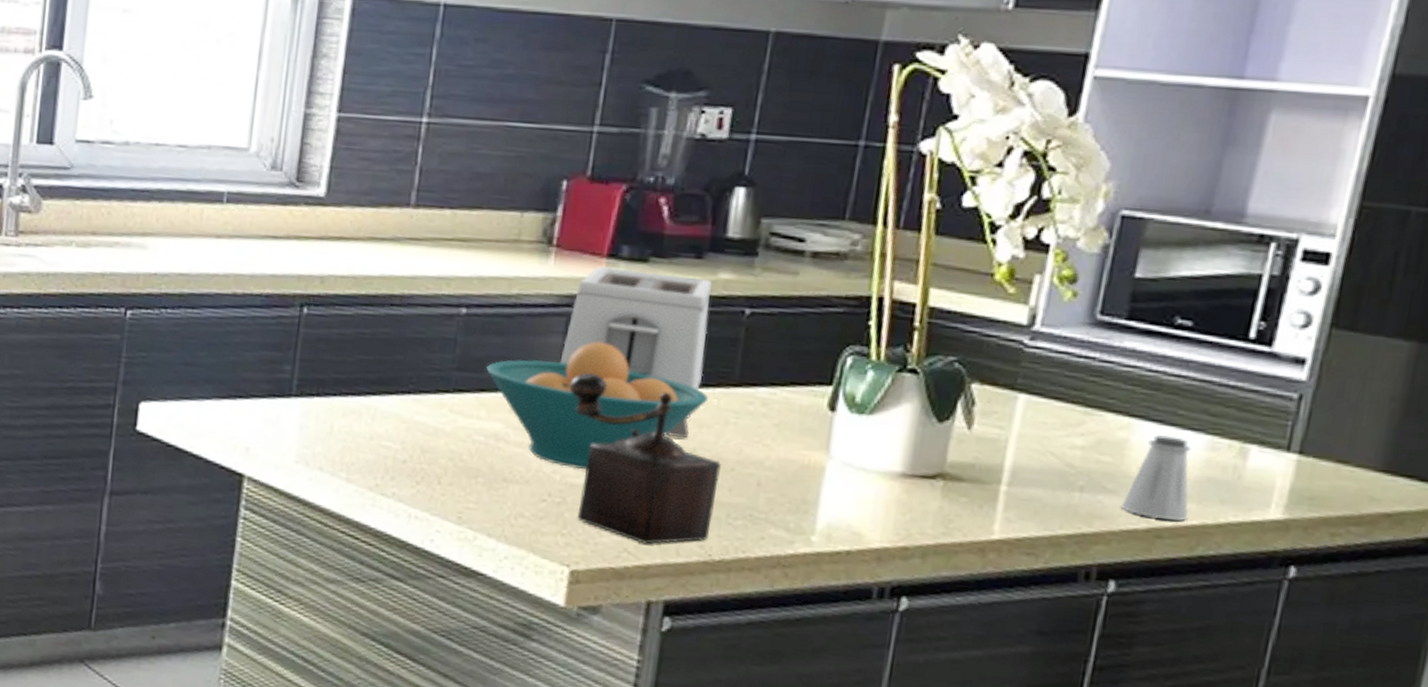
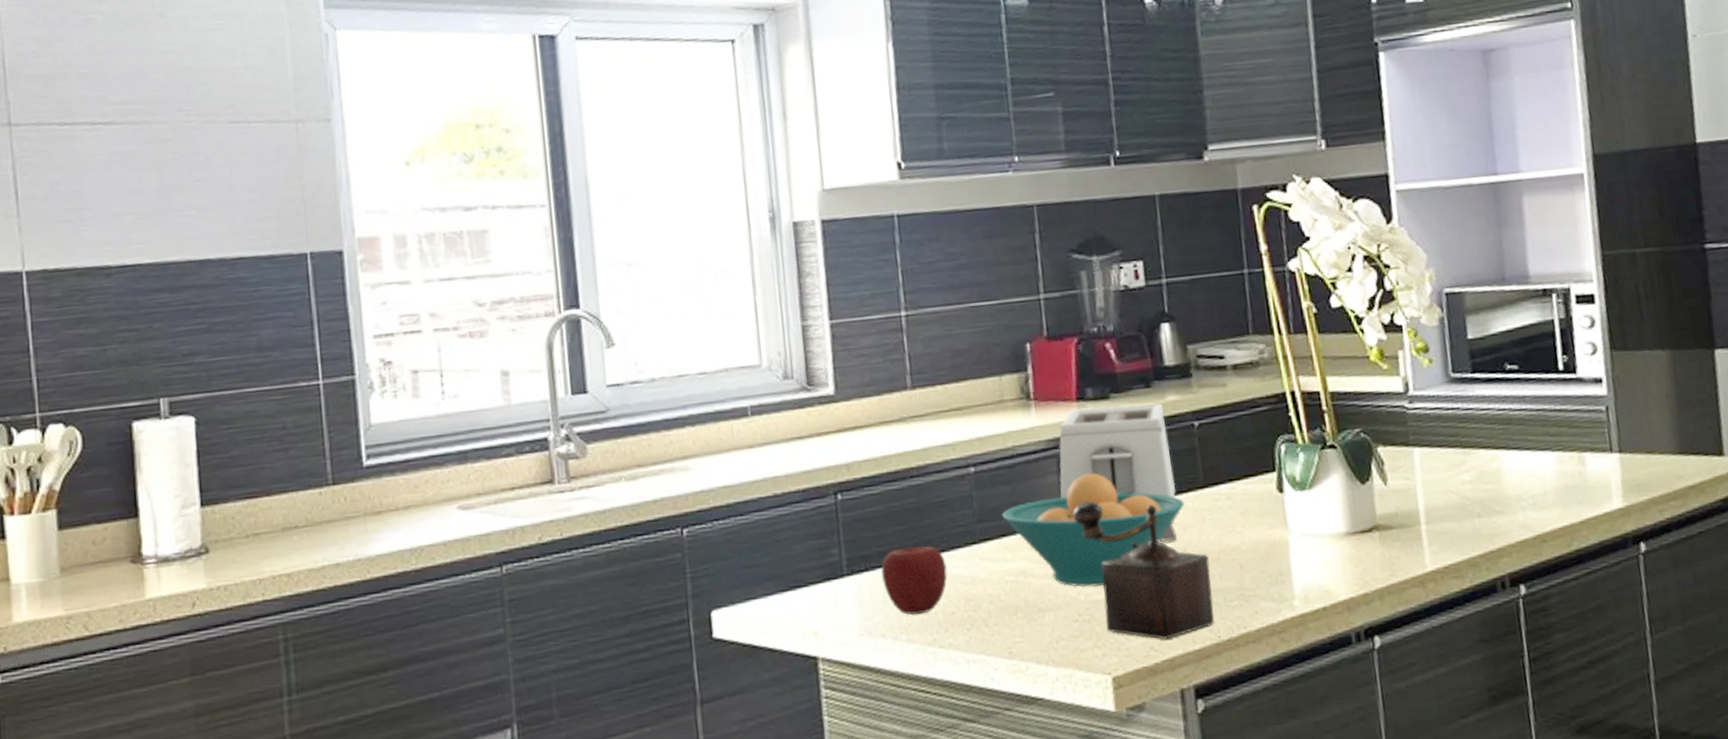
apple: none [333,379,410,456] -> present [880,546,948,615]
saltshaker: present [1122,435,1191,522] -> none [1511,458,1560,528]

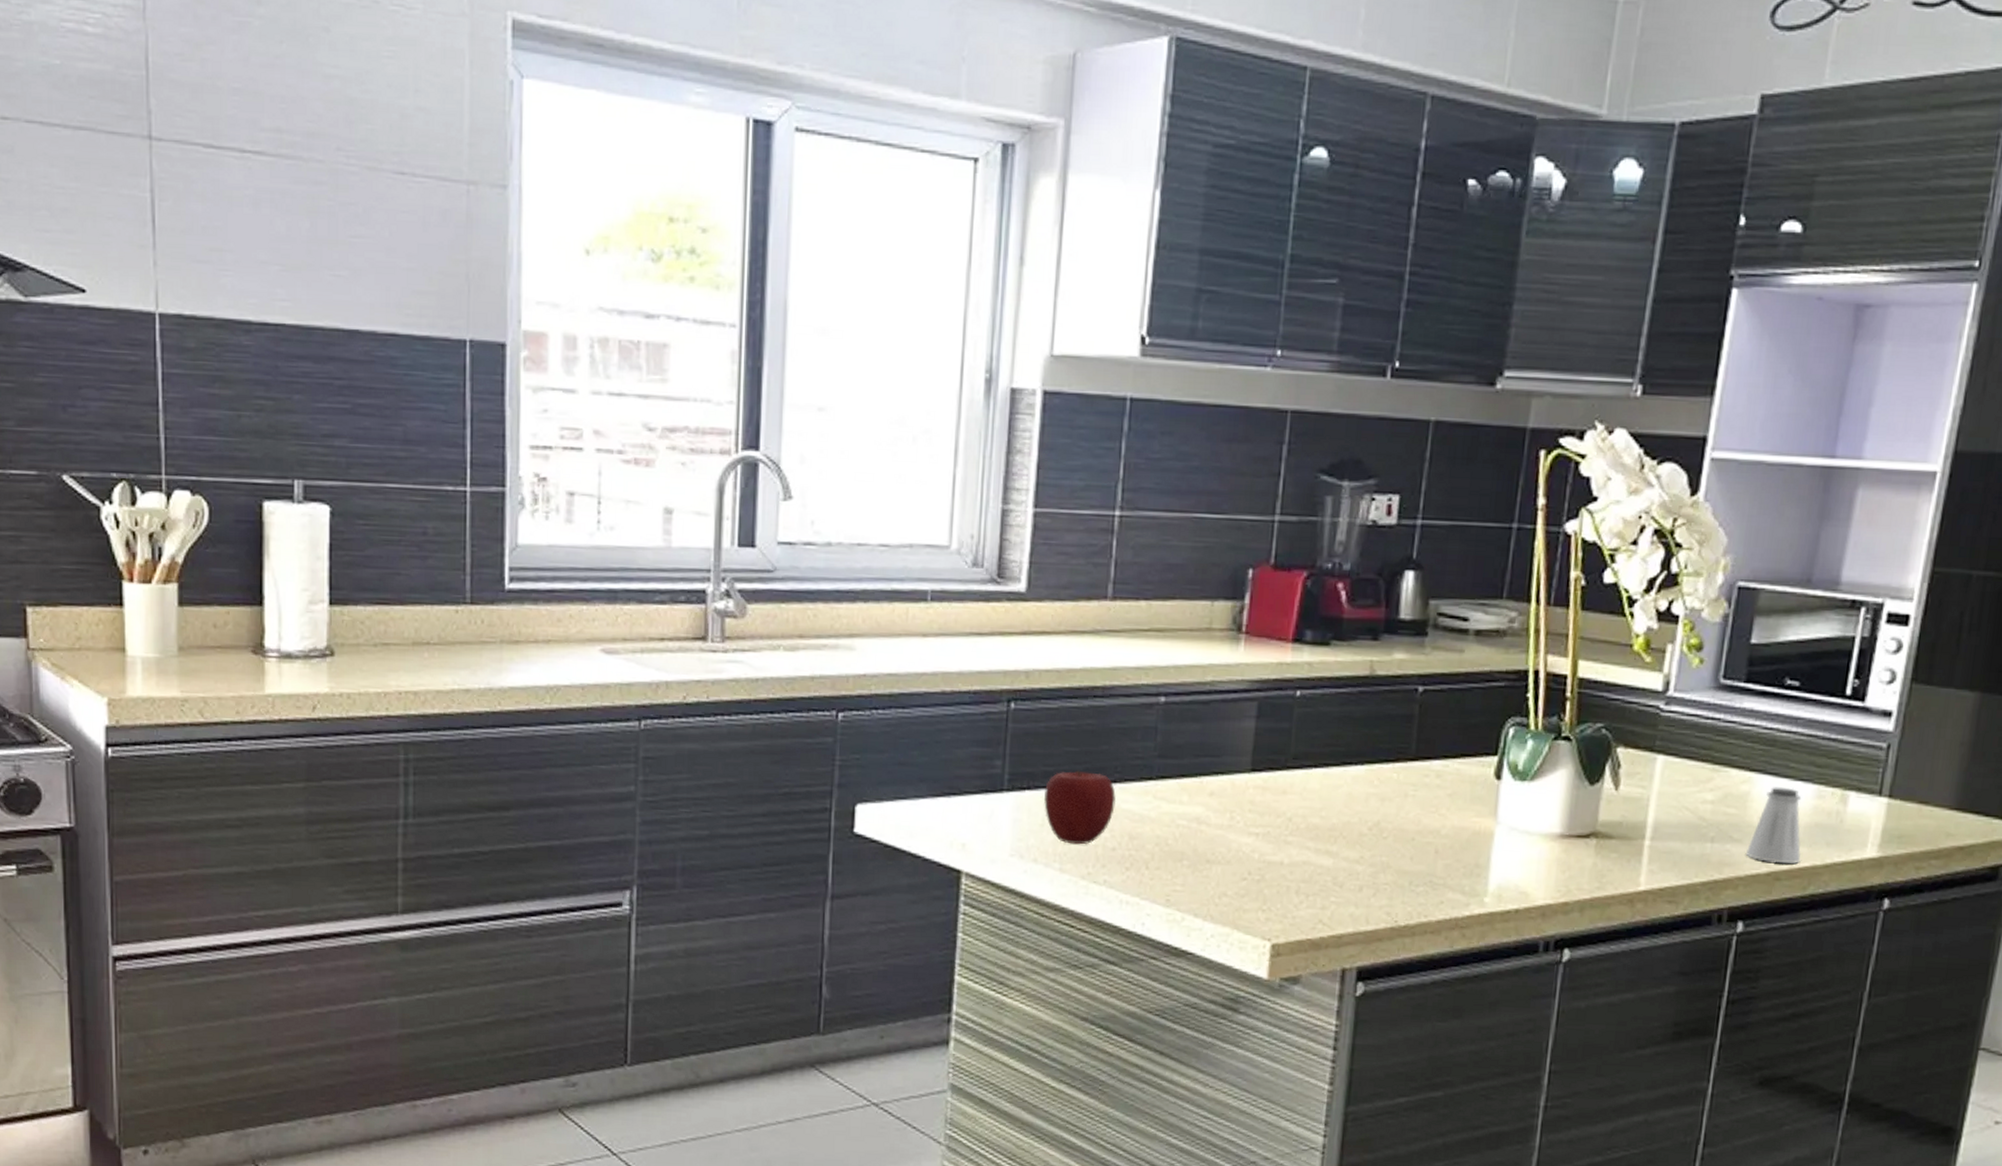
fruit bowl: present [1002,473,1185,588] -> none [1186,724,1389,848]
toaster: present [1059,404,1178,543] -> none [1253,651,1387,813]
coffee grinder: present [1073,501,1214,640] -> none [1263,755,1404,915]
saltshaker: none [1511,458,1560,528] -> present [1746,787,1802,865]

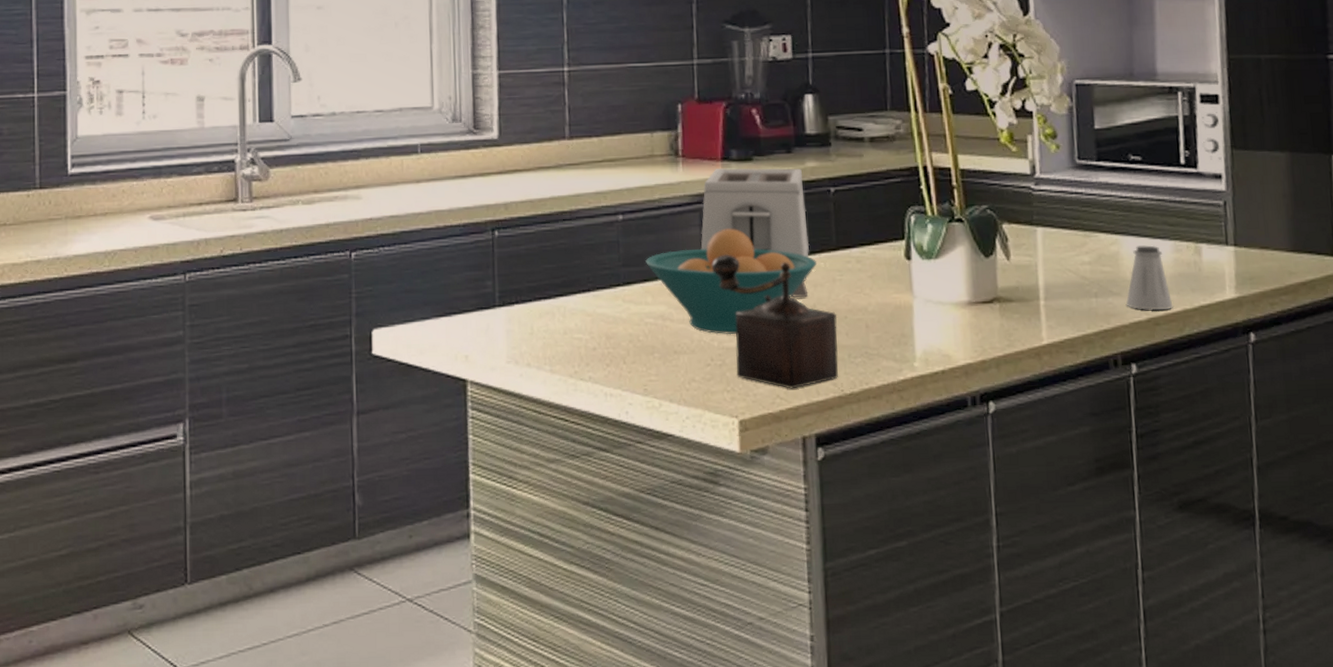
apple: present [1044,770,1117,845] -> none [530,283,592,348]
fruit bowl: none [1186,724,1389,848] -> present [646,228,817,335]
toaster: none [1253,651,1387,813] -> present [701,167,810,298]
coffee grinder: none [1263,755,1404,915] -> present [711,255,839,389]

